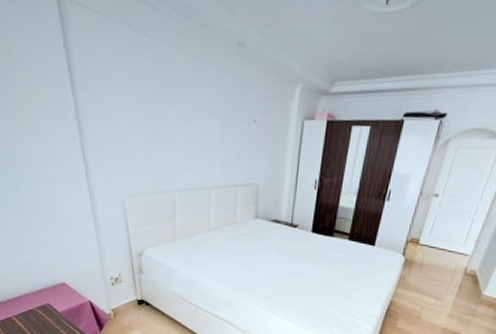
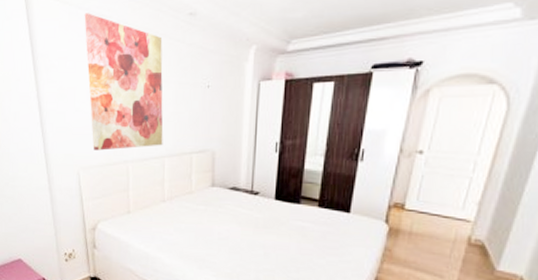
wall art: none [127,30,211,179] -> present [84,13,163,151]

